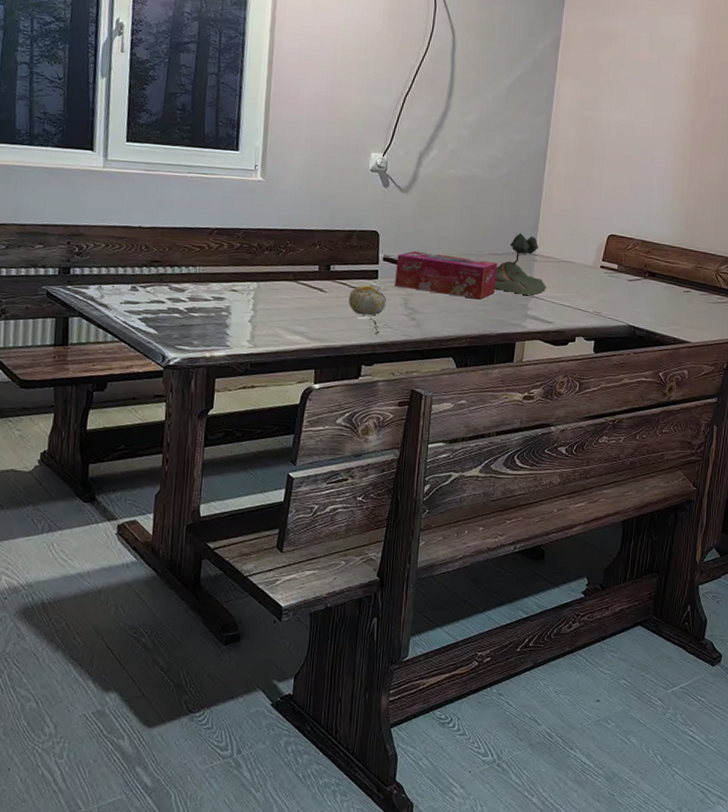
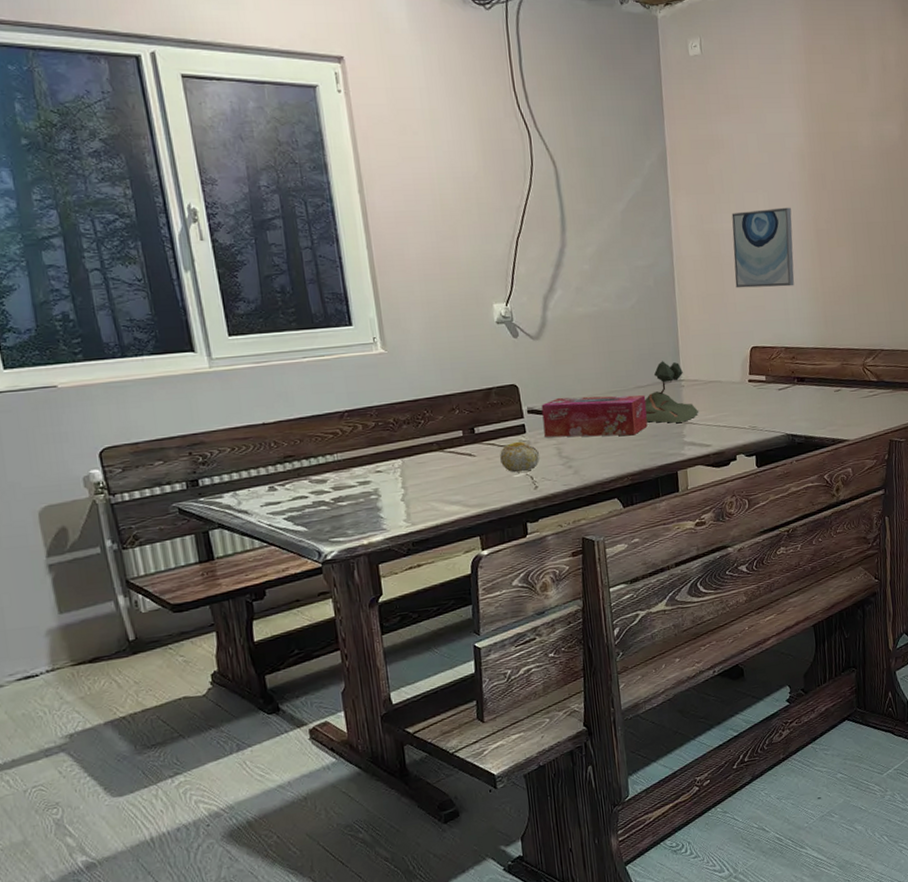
wall art: none [604,104,671,183] -> present [731,207,795,288]

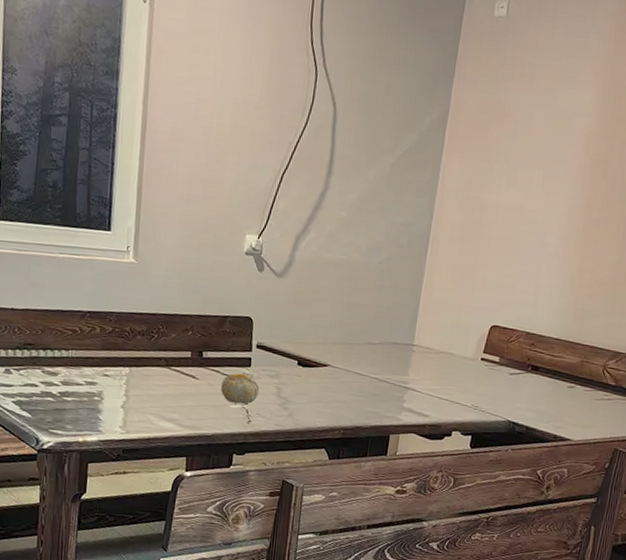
tissue box: present [541,395,648,438] -> none [268,338,375,391]
plant: present [644,361,698,423] -> none [369,322,424,387]
wall art: present [731,207,795,288] -> none [489,185,565,271]

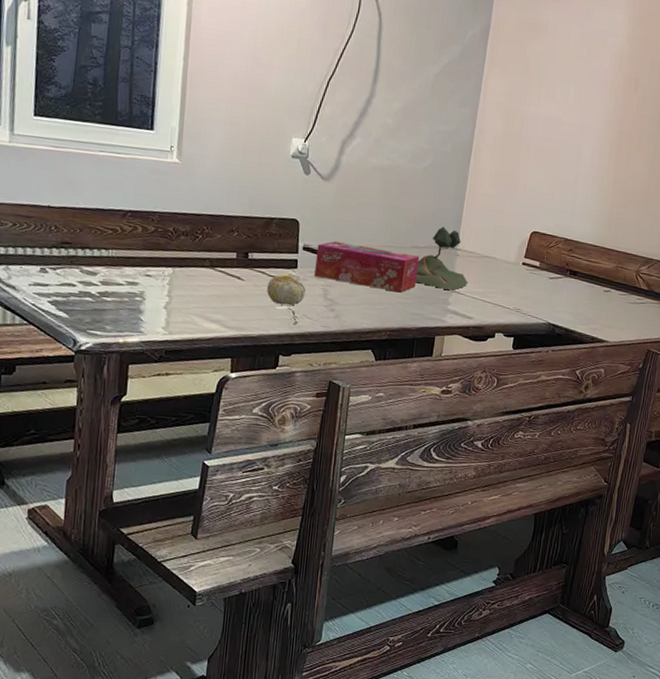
tissue box: none [268,338,375,391] -> present [314,241,420,293]
plant: none [369,322,424,387] -> present [415,226,468,290]

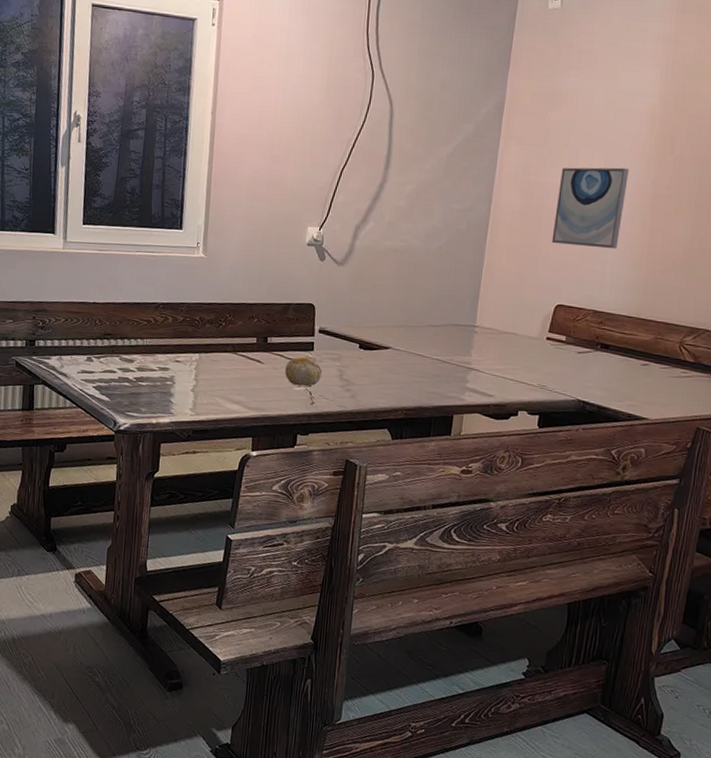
tissue box: present [314,241,420,293] -> none [330,322,436,372]
plant: present [415,226,468,290] -> none [431,304,487,368]
wall art: none [529,98,599,181] -> present [552,167,629,249]

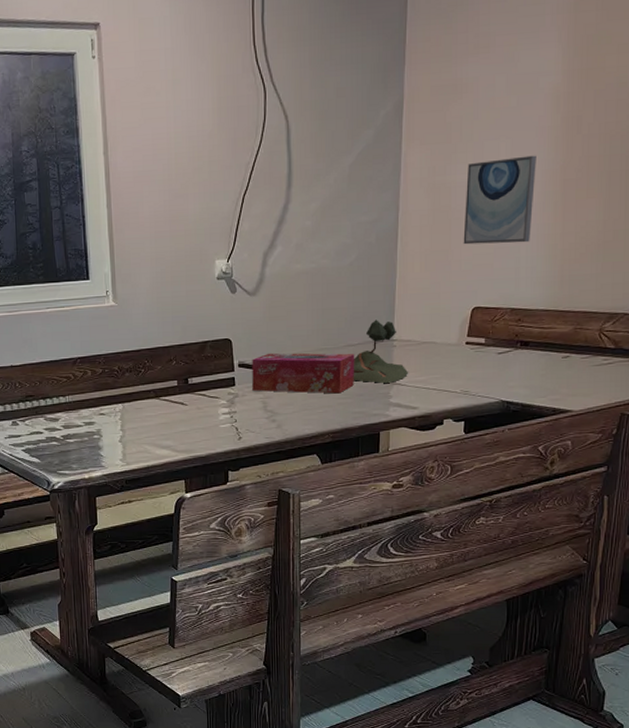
fruit: present [284,357,323,387] -> none [208,393,246,423]
tissue box: none [330,322,436,372] -> present [252,352,355,394]
plant: none [431,304,487,368] -> present [353,320,408,383]

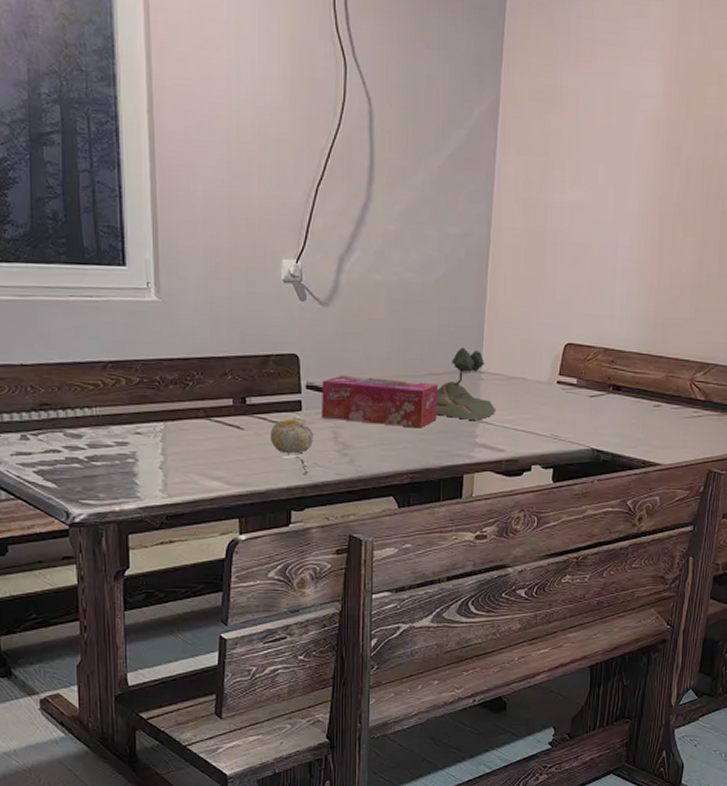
fruit: none [208,393,246,423] -> present [269,419,314,454]
wall art: present [463,155,537,245] -> none [558,182,635,278]

